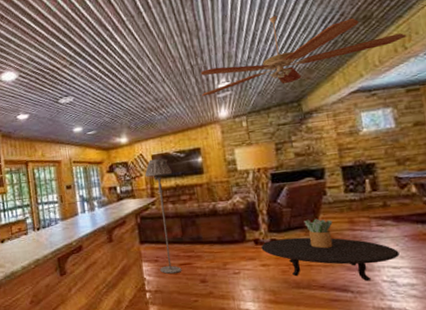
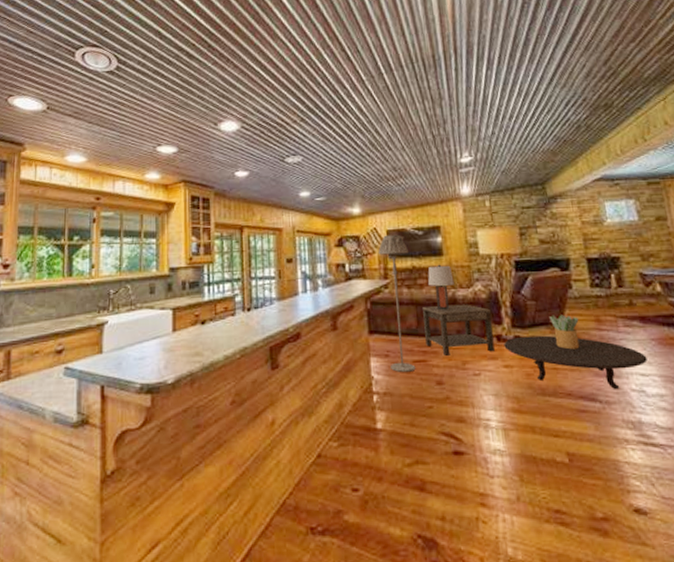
side table: none [186,214,253,259] -> present [423,304,495,356]
lamp: none [190,181,215,221] -> present [428,264,454,311]
ceiling fan: present [200,16,407,97] -> none [442,94,646,170]

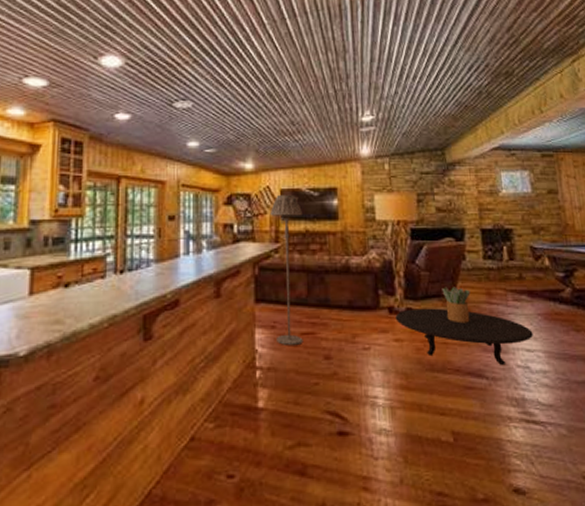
side table: present [423,304,495,356] -> none [314,272,386,328]
lamp: present [428,264,454,311] -> none [321,229,348,279]

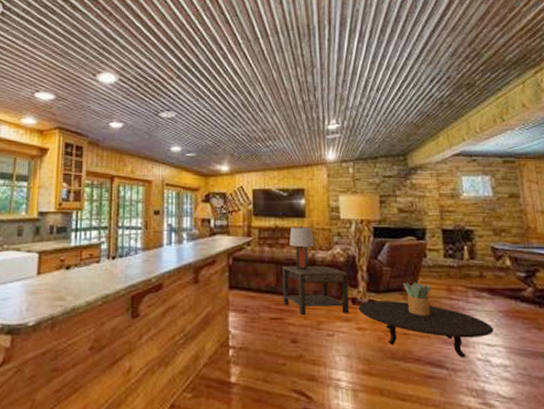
floor lamp: present [269,194,303,346] -> none [243,194,273,330]
side table: none [314,272,386,328] -> present [283,265,349,315]
lamp: none [321,229,348,279] -> present [289,225,315,271]

